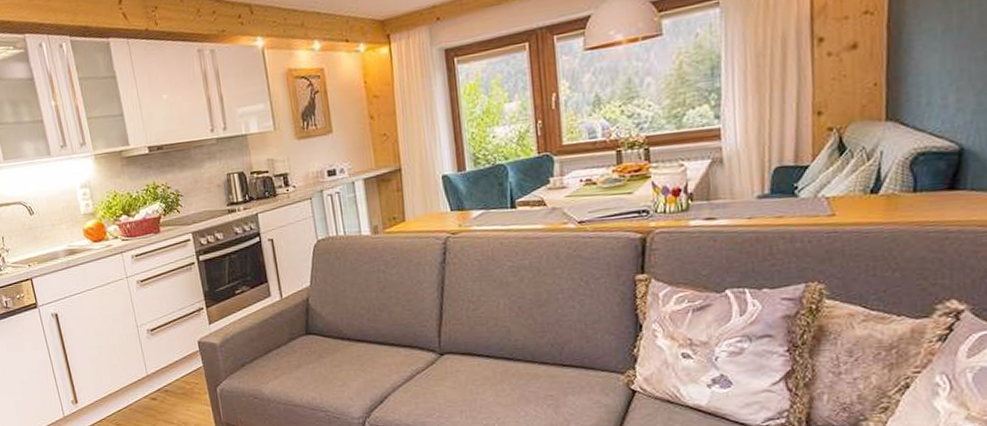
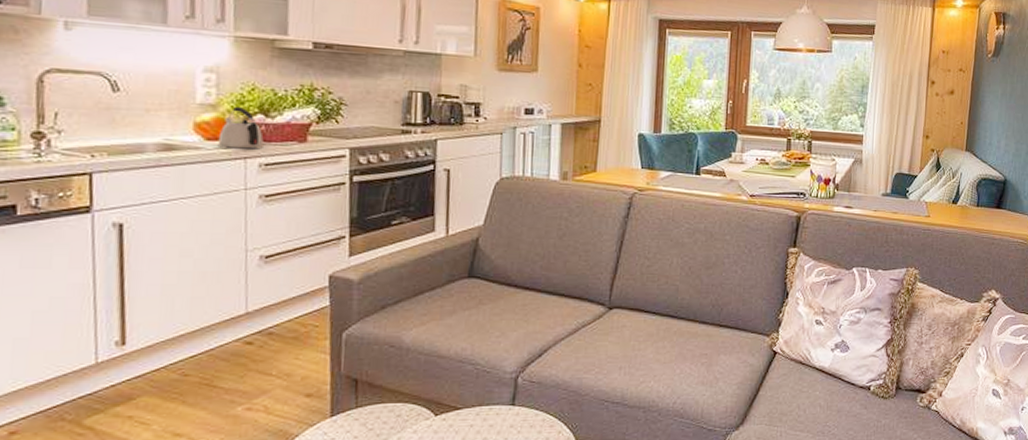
kettle: none [101,211,131,248] -> present [217,106,264,150]

